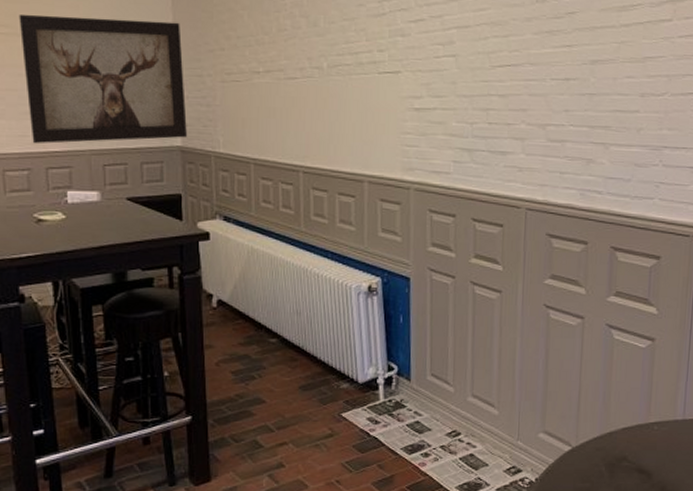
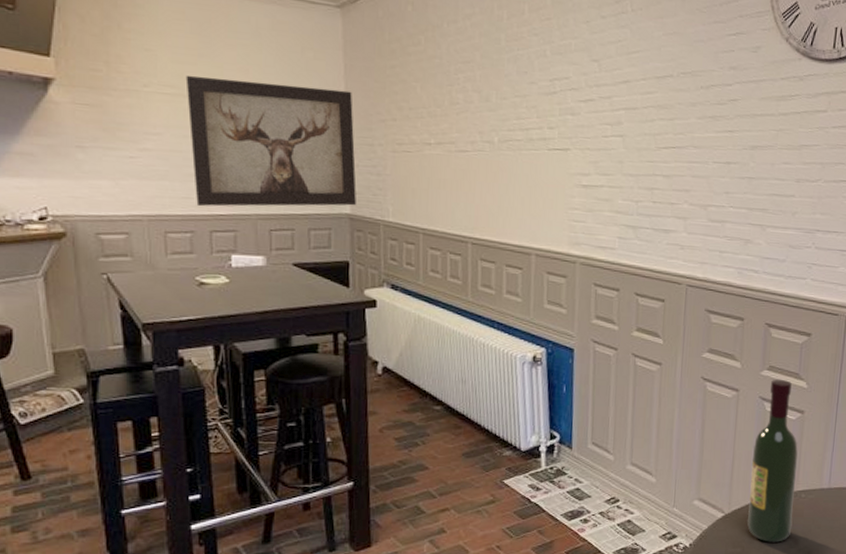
wine bottle: none [596,306,649,477] -> present [747,380,798,543]

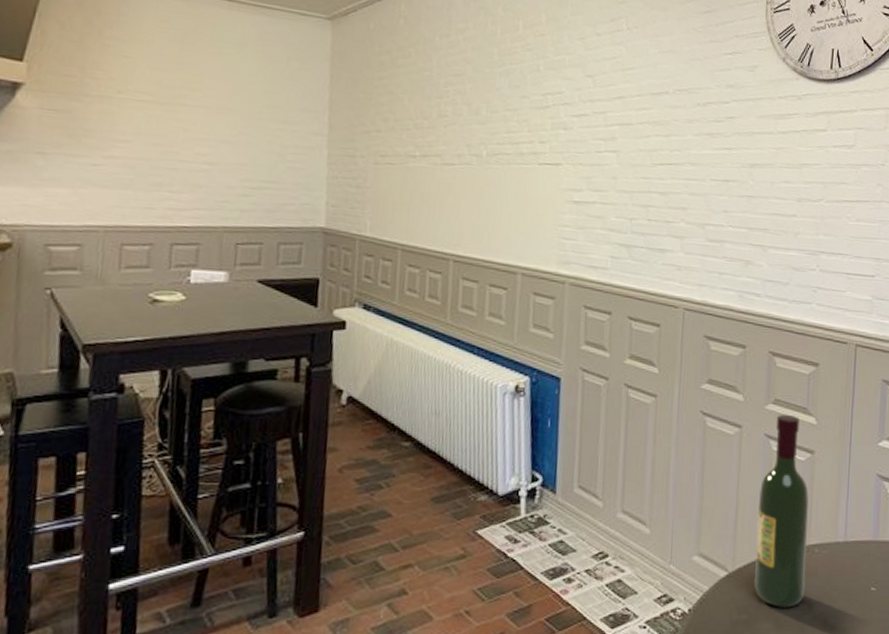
wall art: present [185,75,357,207] -> none [159,82,337,220]

